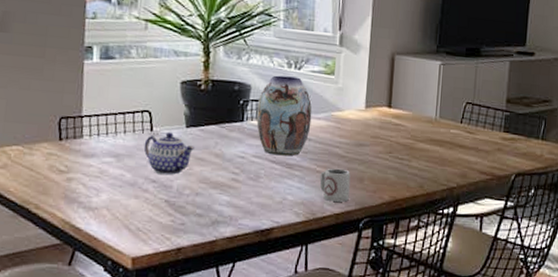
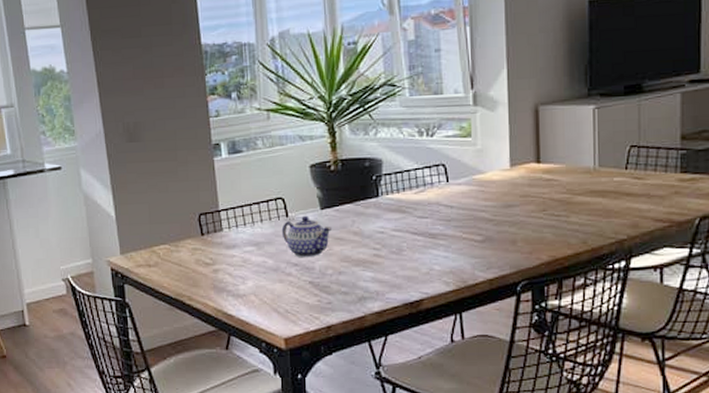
vase: present [256,75,312,156] -> none [392,144,452,227]
cup: present [319,168,351,202] -> none [467,233,502,267]

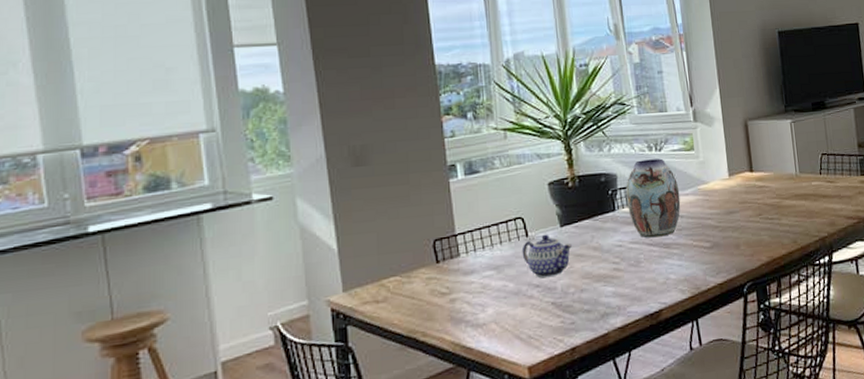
vase: none [392,144,452,227] -> present [626,158,681,238]

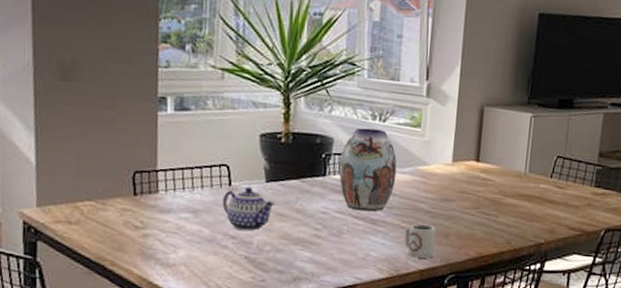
cup: none [697,238,729,273] -> present [404,223,436,258]

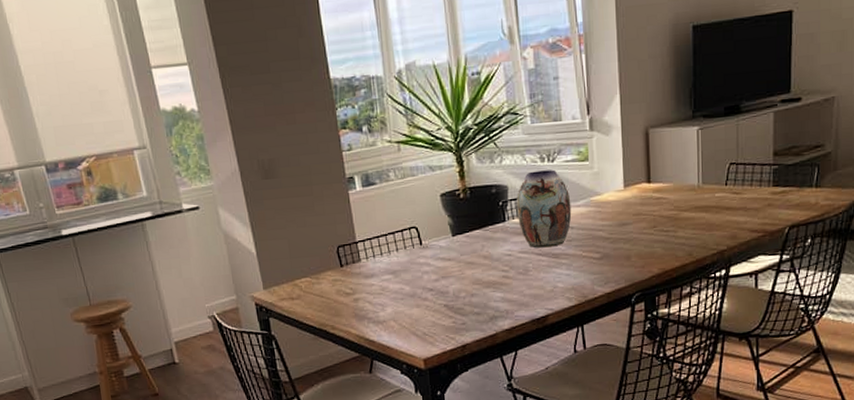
teapot: present [222,186,275,231] -> none [416,243,463,282]
cup: present [404,223,436,258] -> none [587,250,618,282]

